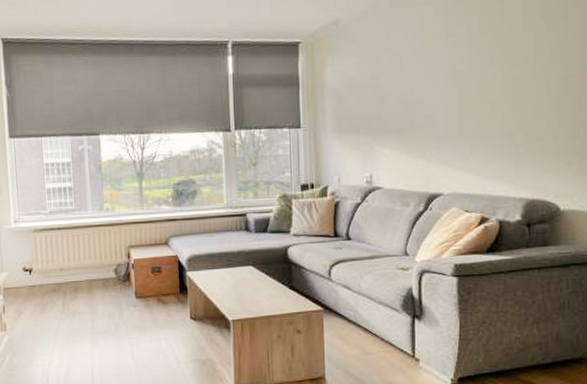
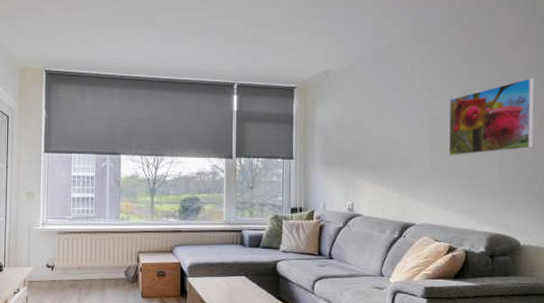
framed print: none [478,16,576,113] -> present [448,78,534,156]

